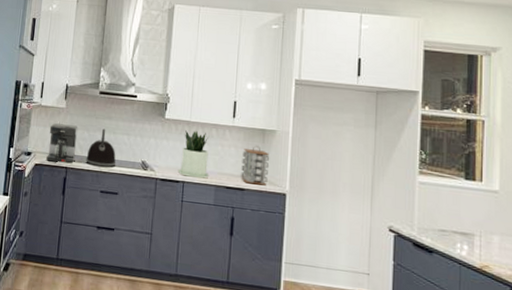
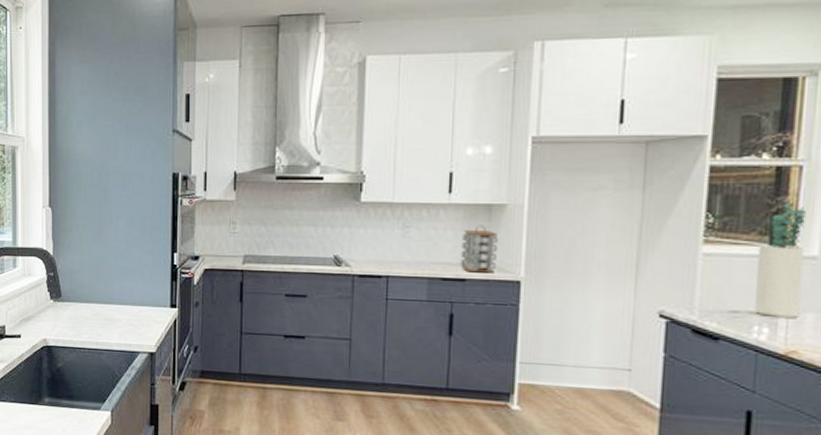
coffee maker: present [46,123,78,164] -> none [217,220,253,266]
kettle: present [86,128,116,169] -> none [265,221,303,268]
planter: present [177,130,210,179] -> none [379,213,420,272]
vase: none [457,144,489,239] -> present [755,198,806,319]

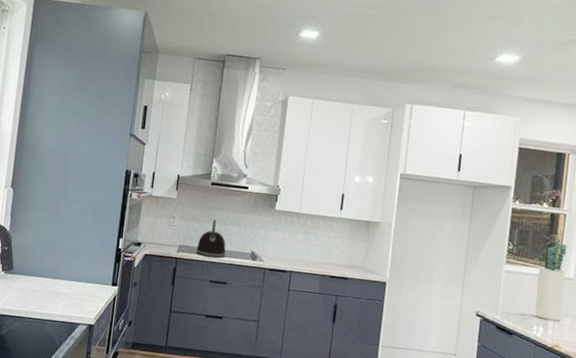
kettle: none [265,221,303,268] -> present [196,219,226,259]
spice rack: present [459,225,499,273] -> none [344,236,373,275]

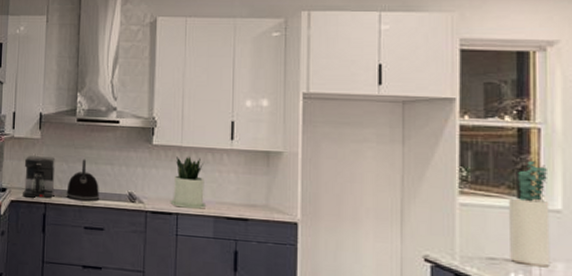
coffee maker: none [156,214,189,254] -> present [23,156,56,199]
planter: none [285,221,316,269] -> present [170,156,207,210]

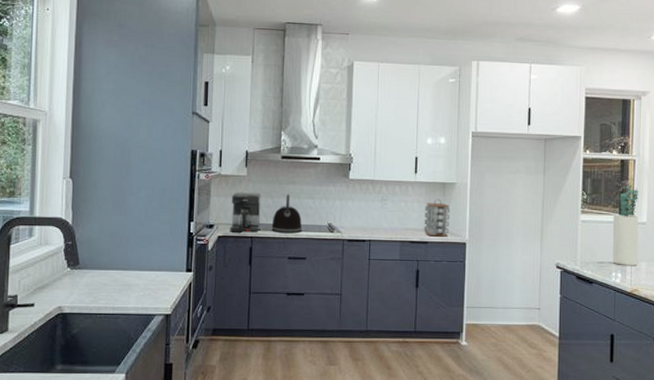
planter: present [170,156,207,210] -> none [364,188,395,236]
spice rack: none [242,169,277,215] -> present [423,198,451,237]

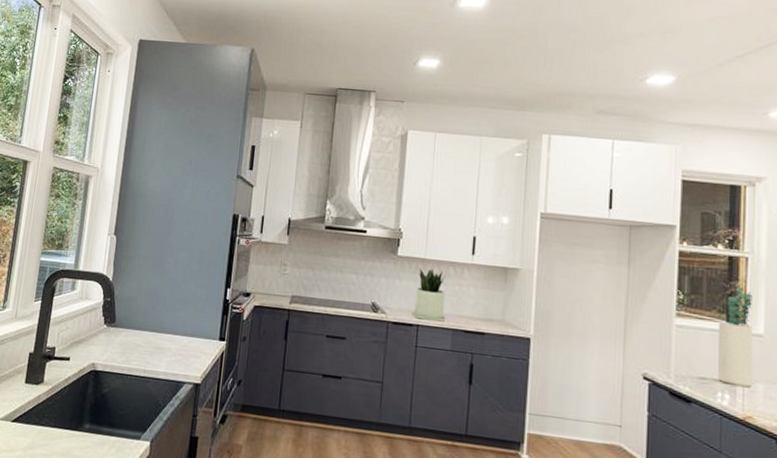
coffee maker: present [230,192,262,233] -> none [267,261,302,306]
kettle: present [271,194,303,234] -> none [310,267,344,311]
planter: none [364,188,395,236] -> present [411,268,446,322]
spice rack: present [423,198,451,237] -> none [479,284,513,329]

